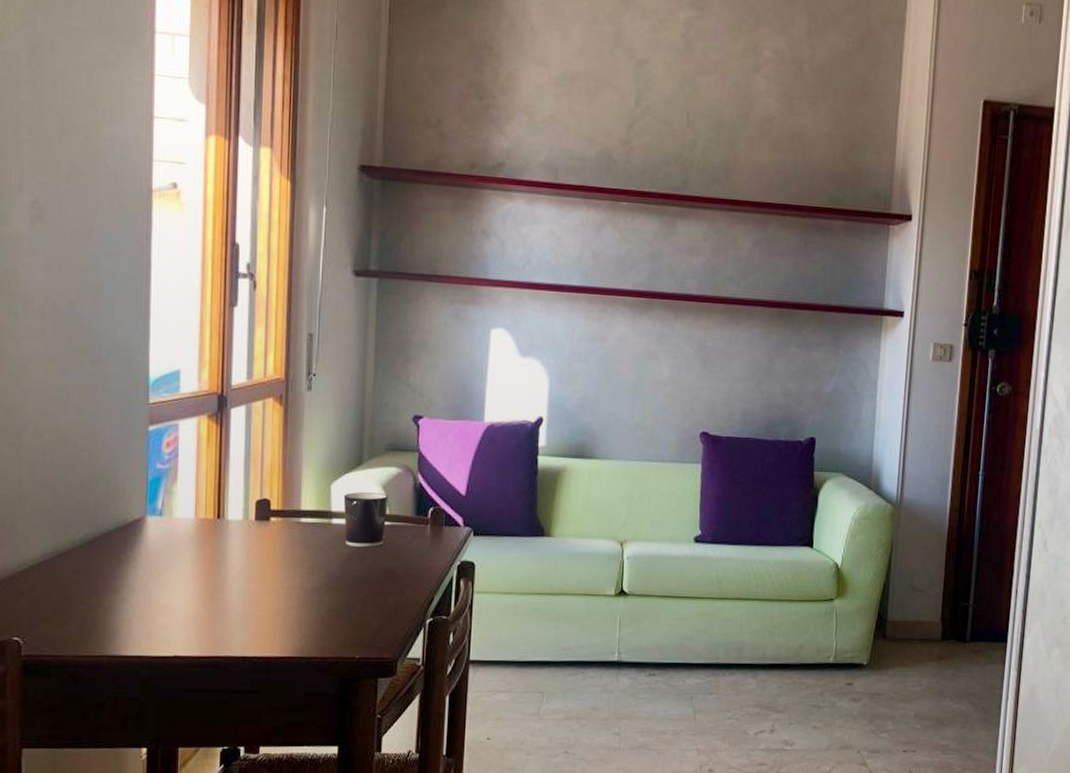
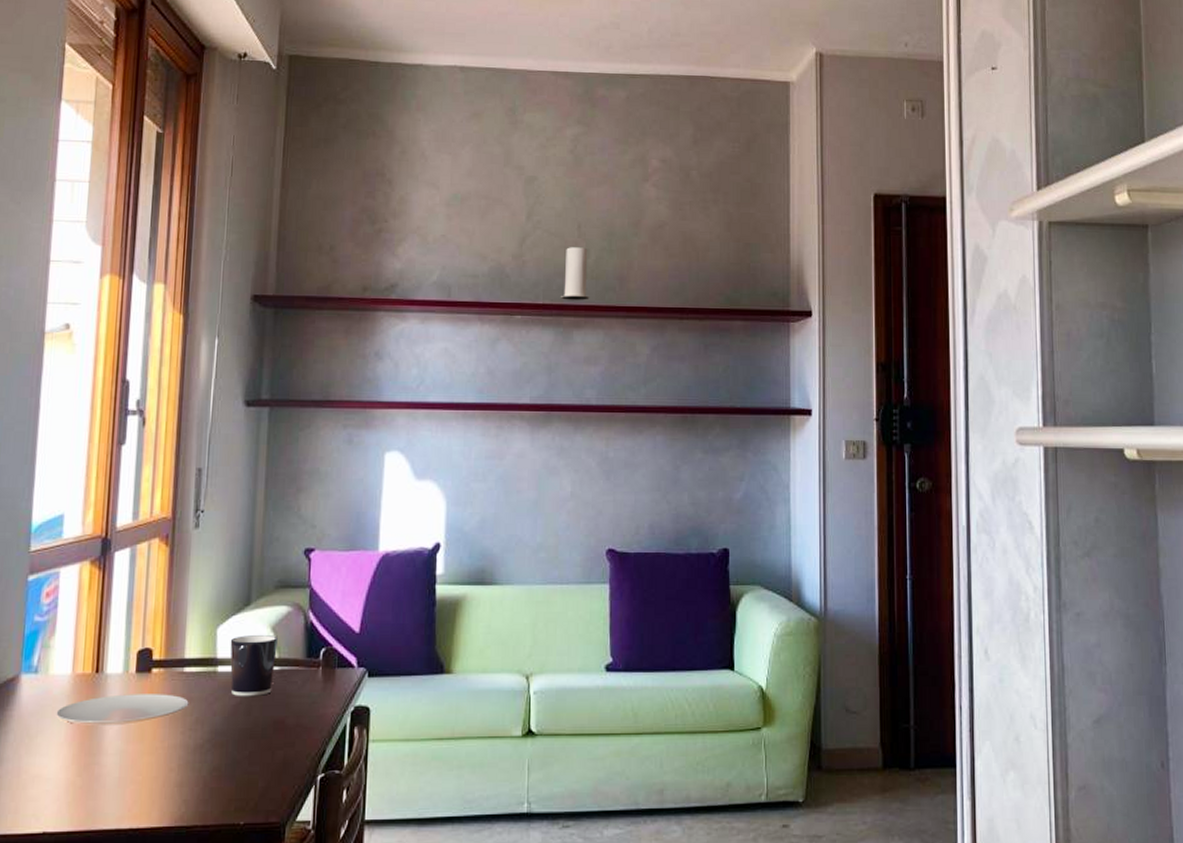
plate: none [181,539,306,567] -> present [56,694,189,727]
candle: none [667,135,696,191] -> present [561,247,590,300]

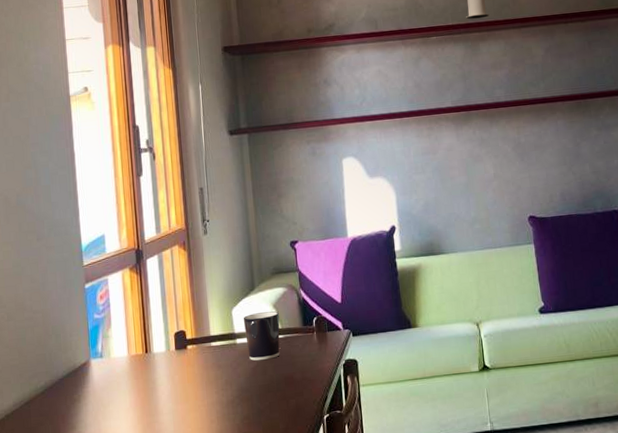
plate: present [56,694,189,727] -> none [120,364,219,394]

